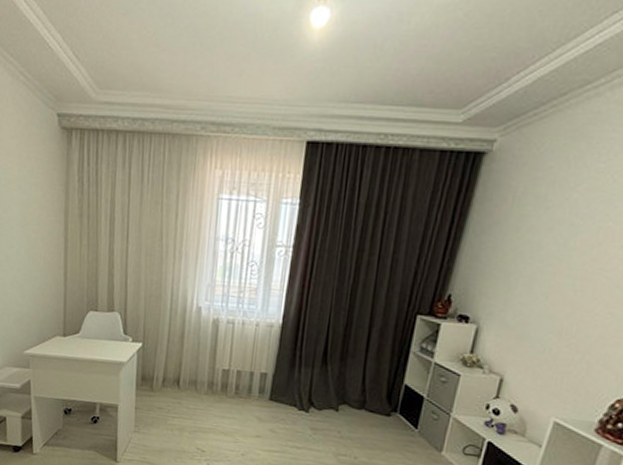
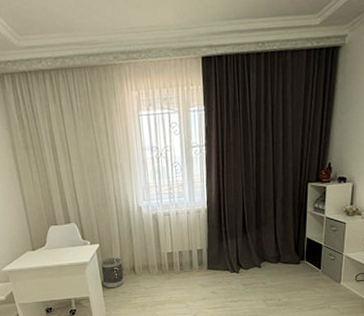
wastebasket: none [137,362,167,401] -> present [101,257,125,289]

